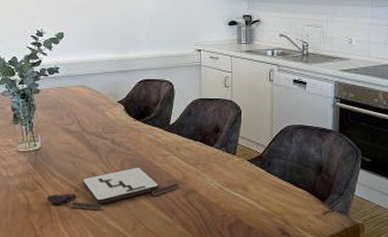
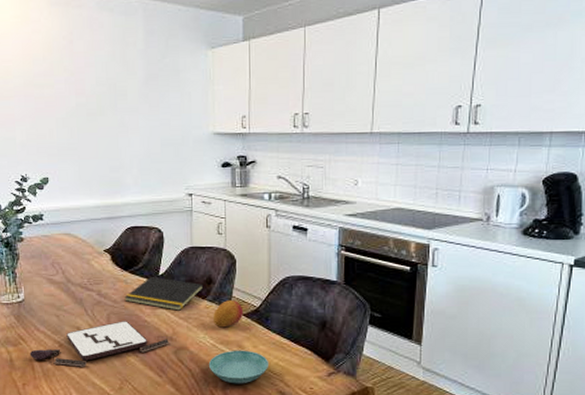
notepad: none [137,126,212,157] -> present [124,277,204,311]
saucer: none [215,192,271,223] -> present [208,350,270,384]
fruit: none [221,148,248,172] -> present [213,300,244,328]

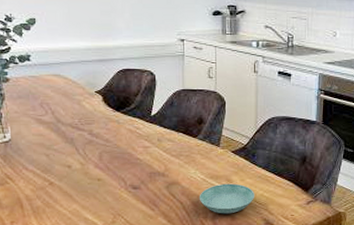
board game: present [29,321,169,367] -> none [18,159,161,204]
notepad: present [124,277,204,311] -> none [116,117,195,149]
fruit: present [213,300,244,328] -> none [204,139,232,164]

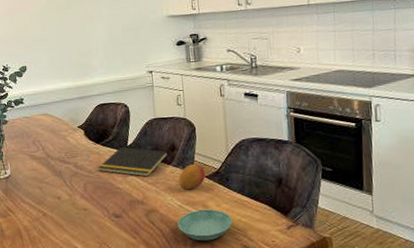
notepad: none [116,117,195,149] -> present [98,147,168,177]
fruit: none [204,139,232,164] -> present [179,164,206,190]

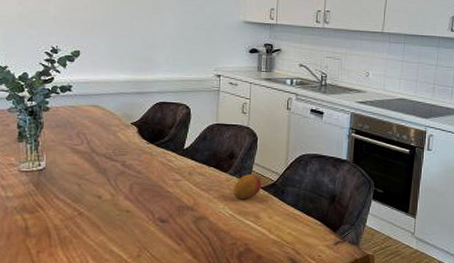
notepad: present [98,147,168,177] -> none [148,150,226,183]
saucer: present [177,209,233,241] -> none [226,220,283,252]

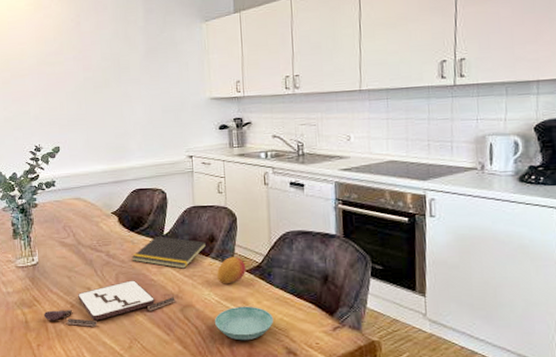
board game: none [47,191,190,235] -> present [43,280,175,327]
notepad: none [148,150,226,183] -> present [131,236,207,269]
saucer: none [226,220,283,252] -> present [214,306,274,341]

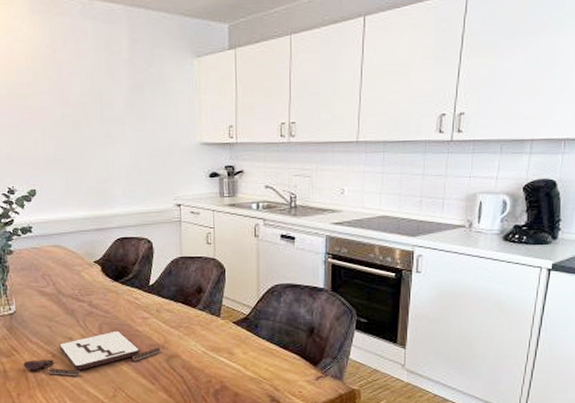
notepad: present [131,236,207,269] -> none [115,287,194,320]
saucer: present [214,306,274,341] -> none [200,356,259,390]
fruit: present [217,257,246,284] -> none [204,309,234,335]

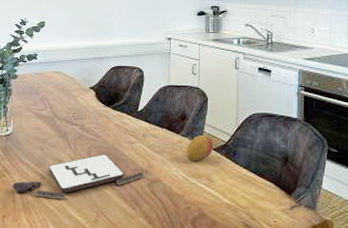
fruit: none [204,309,234,335] -> present [186,135,214,161]

